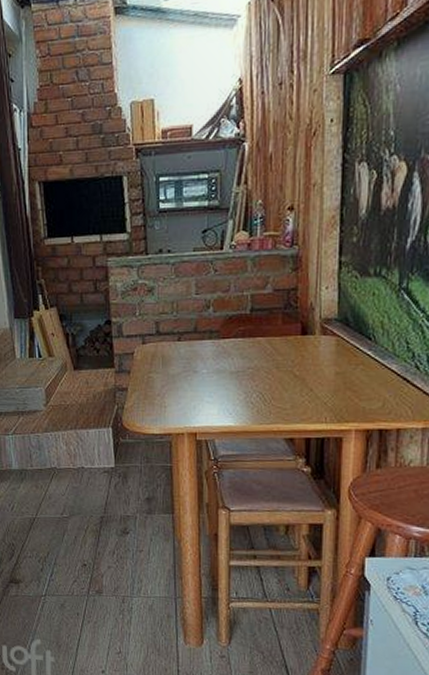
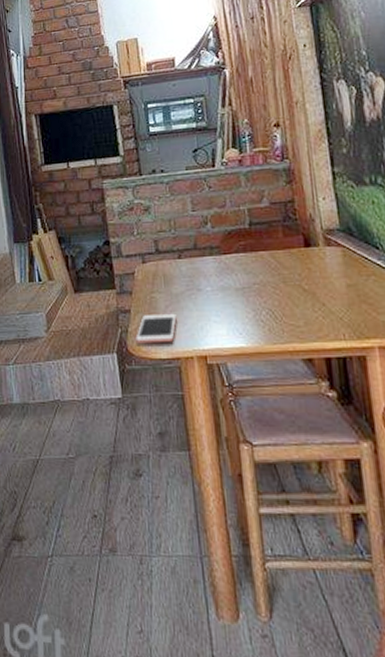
cell phone: none [131,392,171,420] -> present [135,313,177,343]

